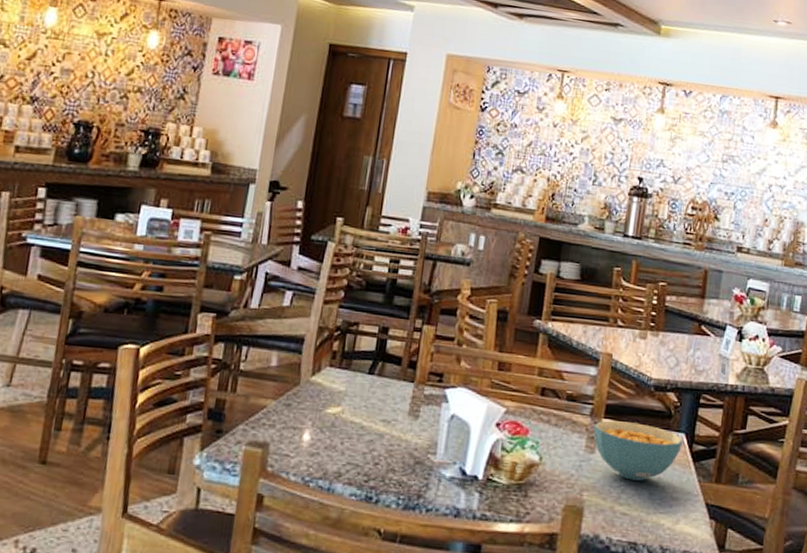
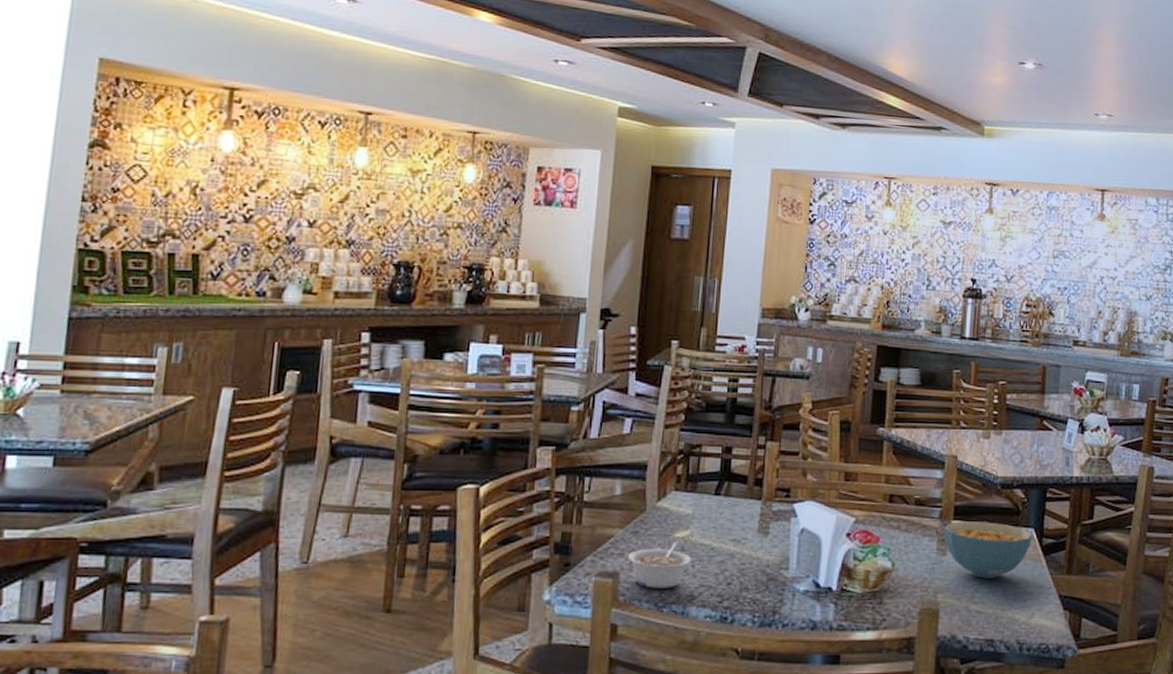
legume: none [278,417,342,463] -> present [627,541,693,589]

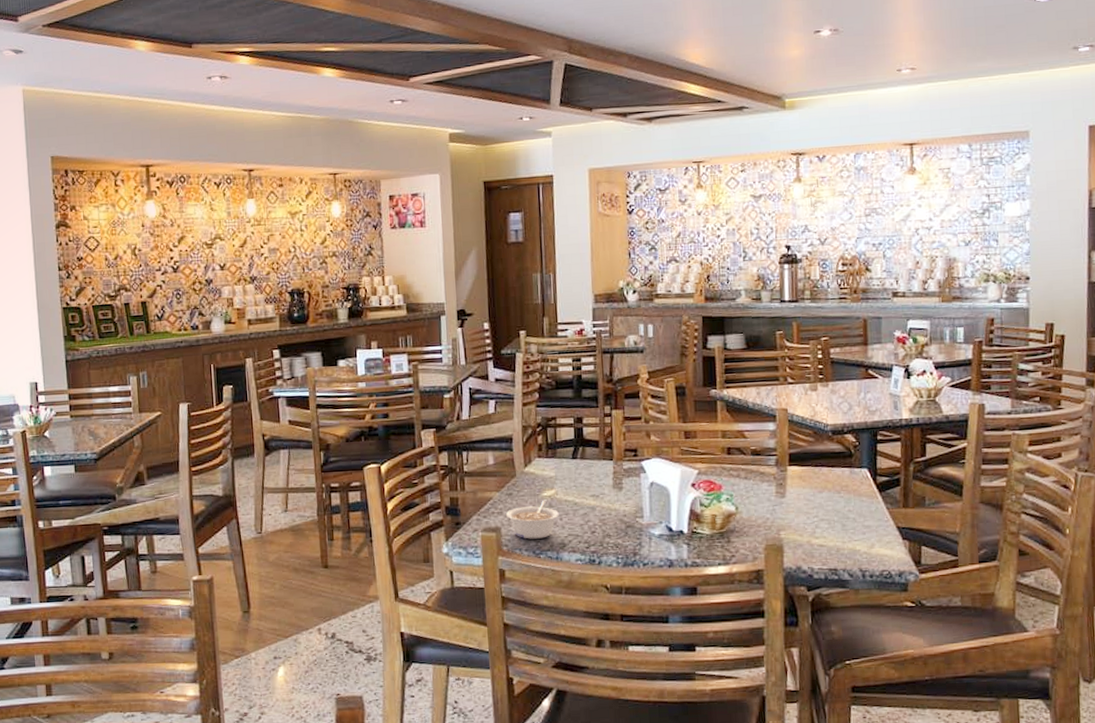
cereal bowl: present [943,521,1033,578] -> none [780,465,867,516]

